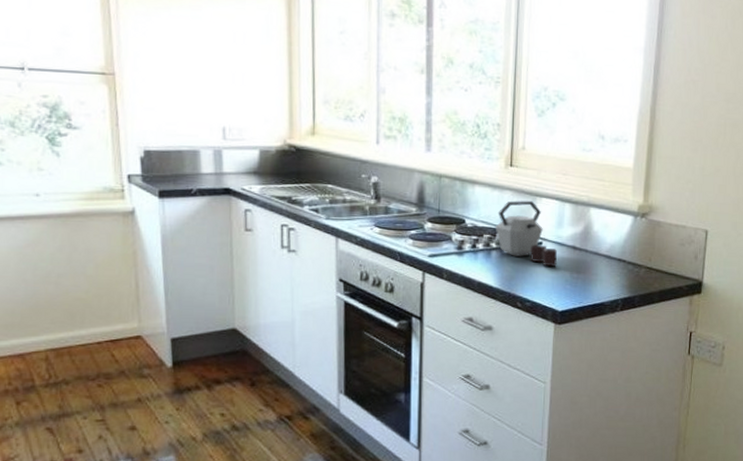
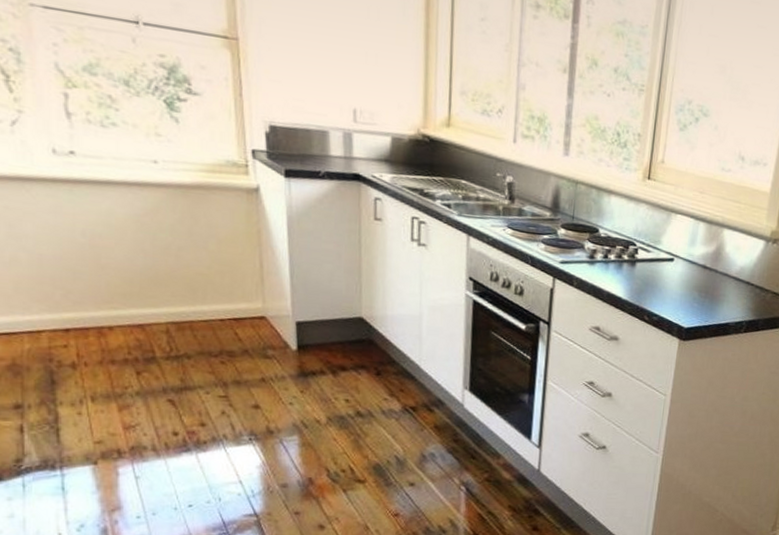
kettle: present [495,200,557,267] -> none [628,214,688,284]

